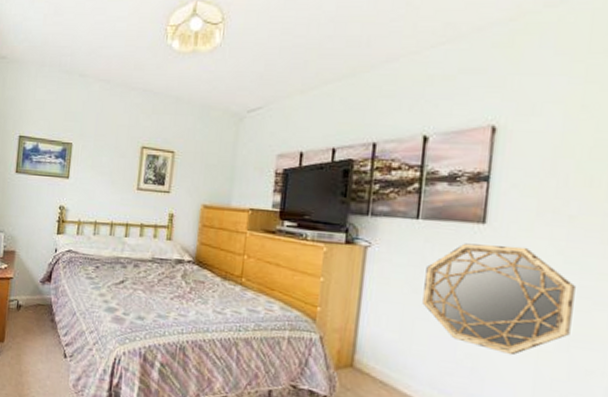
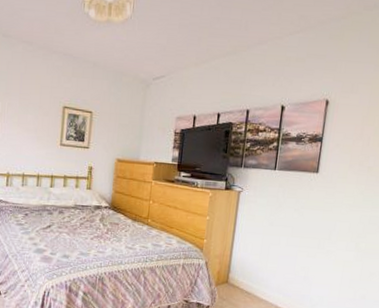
home mirror: present [422,243,575,356] -> none [276,188,369,266]

